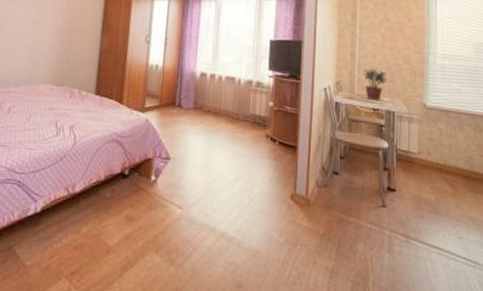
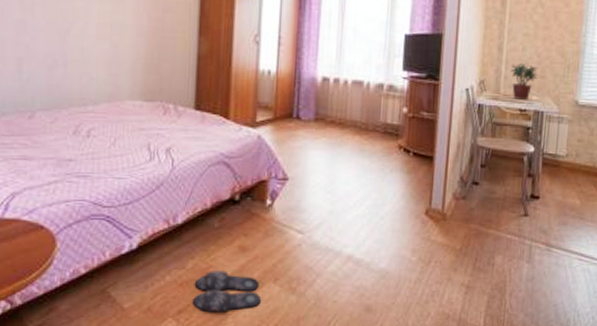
slippers: none [85,237,143,277] -> present [193,271,260,313]

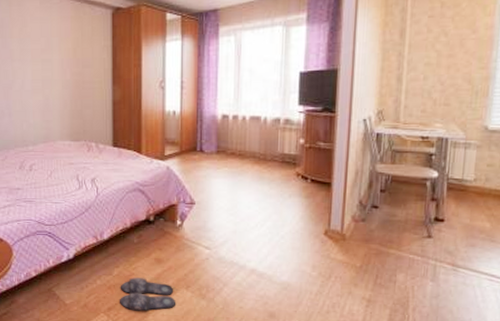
potted plant: present [511,63,538,100] -> none [411,91,442,127]

